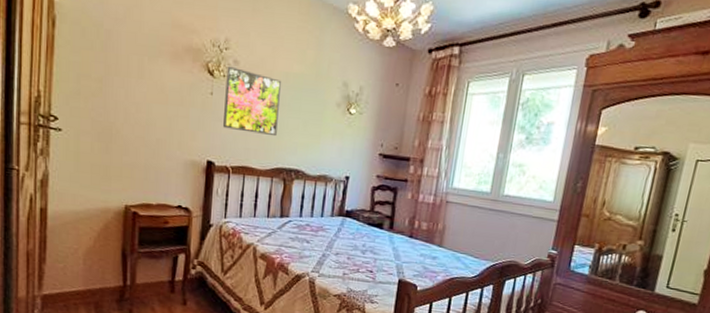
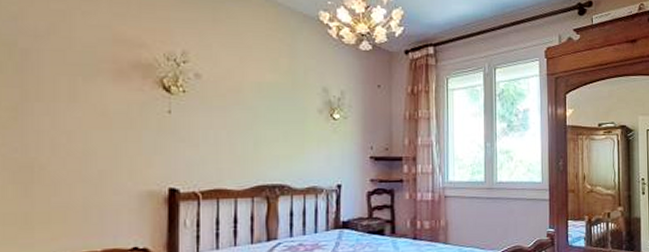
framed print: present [223,65,282,137] -> none [187,80,255,152]

